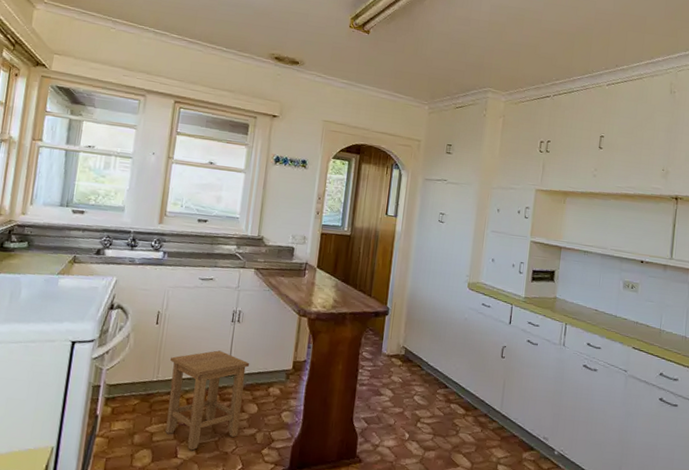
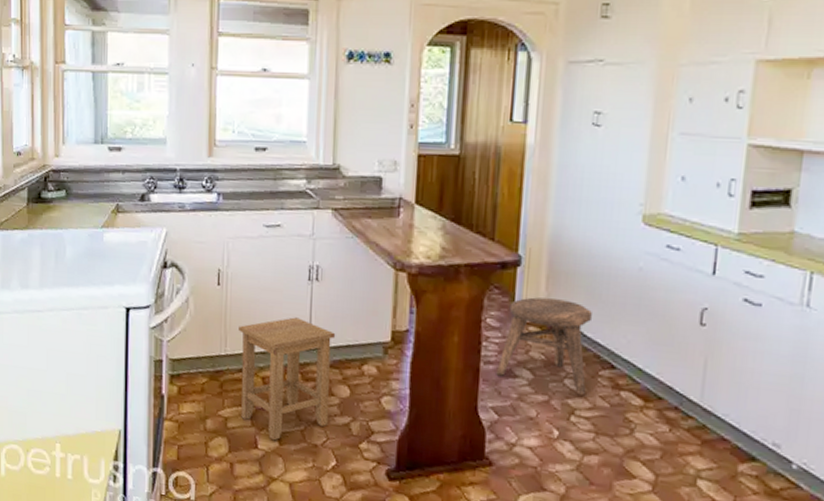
stool: none [367,337,434,407] -> present [496,297,592,395]

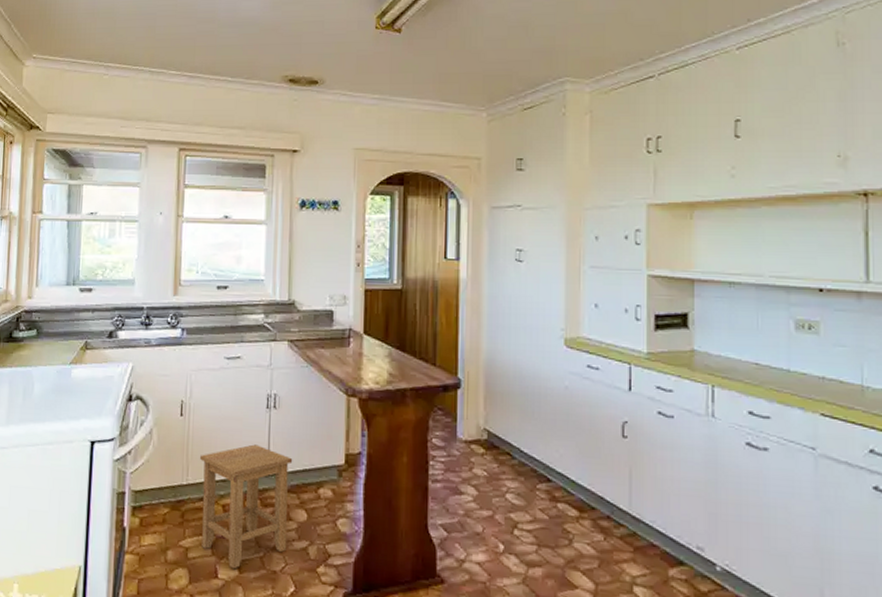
stool: present [496,297,592,395] -> none [443,417,527,509]

